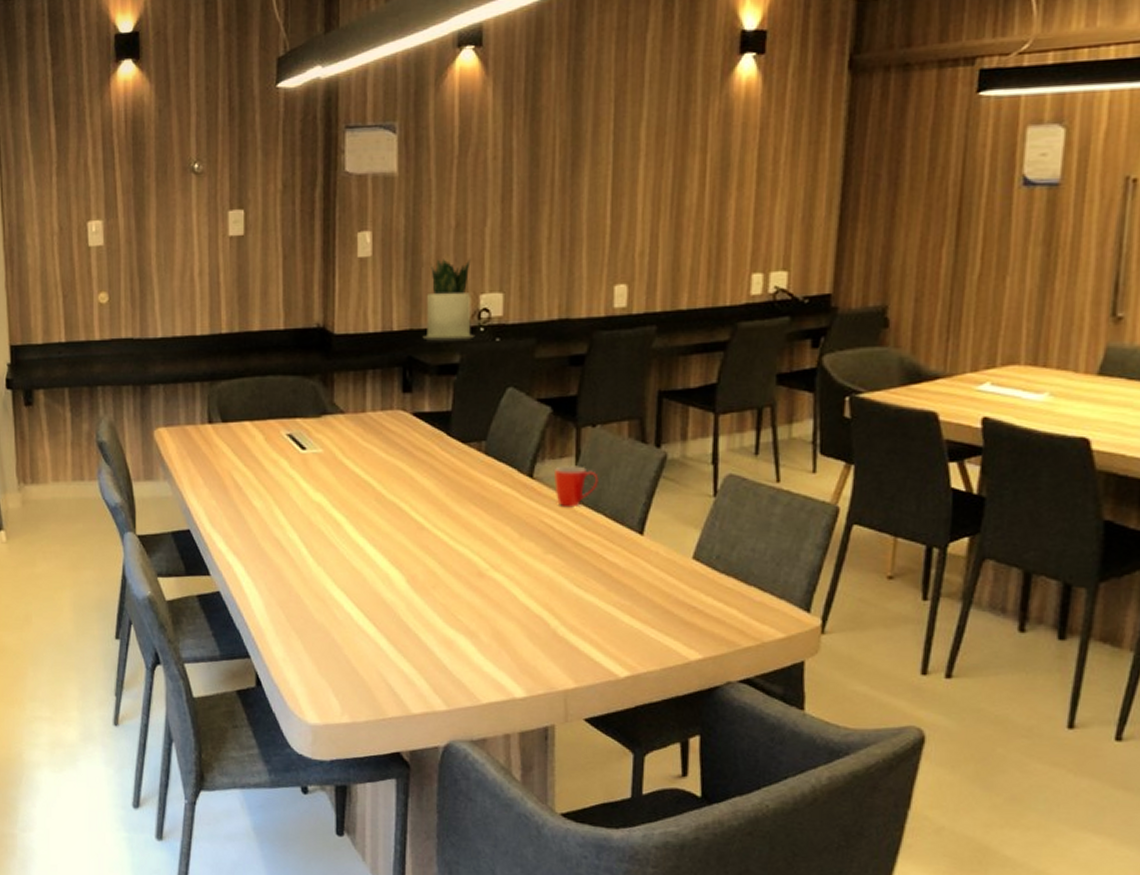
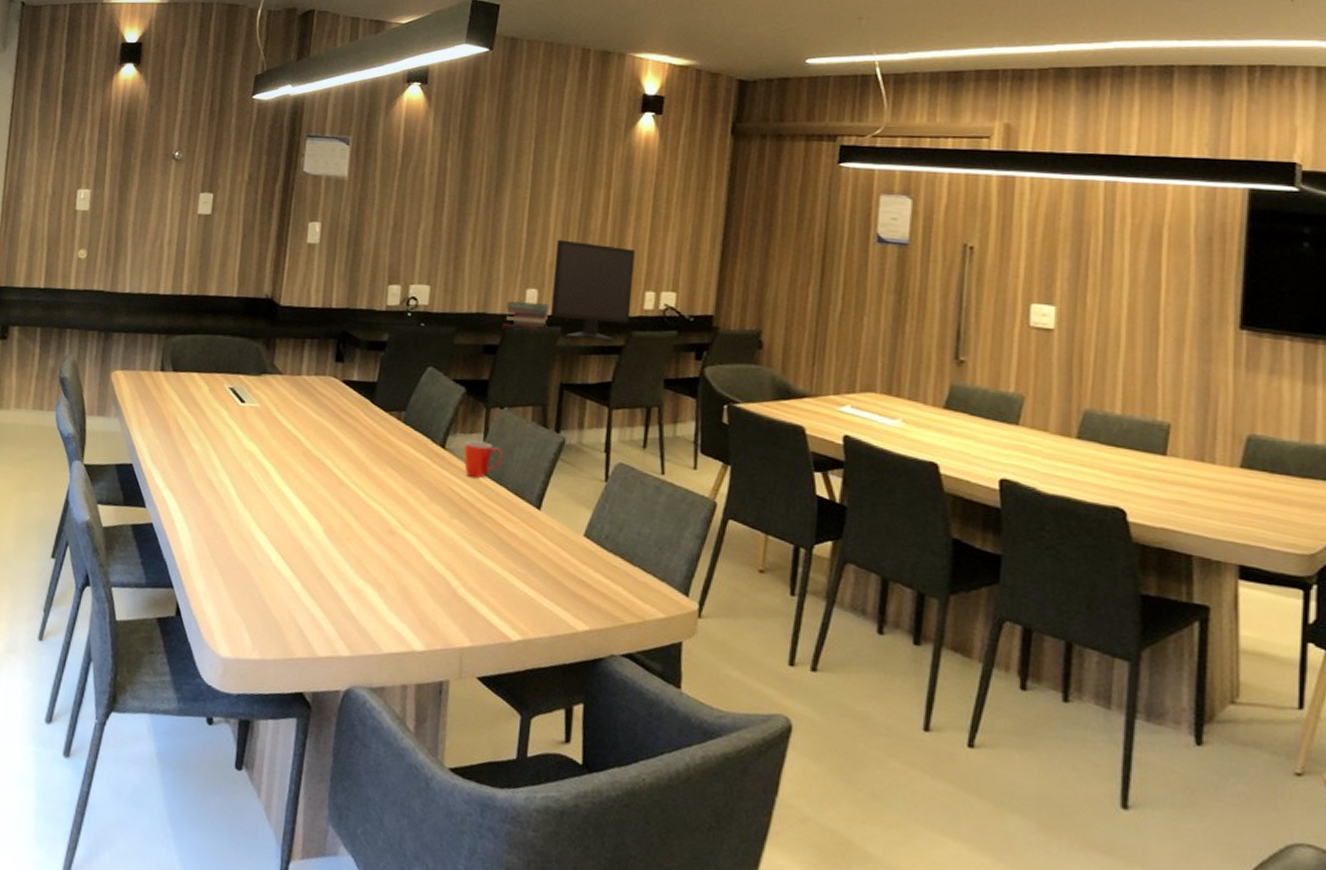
planter: present [422,259,476,341] -> none [357,251,404,323]
books: none [588,300,642,336] -> present [502,300,550,329]
monitor: none [644,222,738,336] -> present [551,239,635,340]

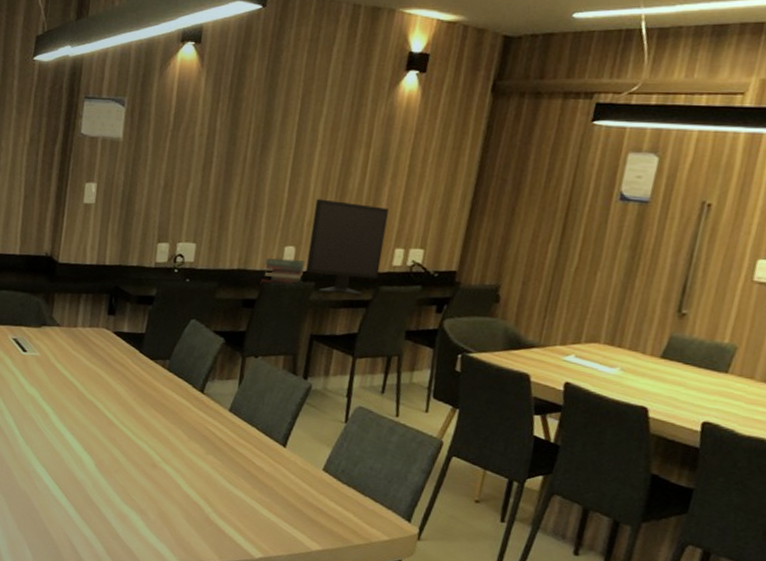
mug: present [463,440,503,478] -> none [220,386,256,419]

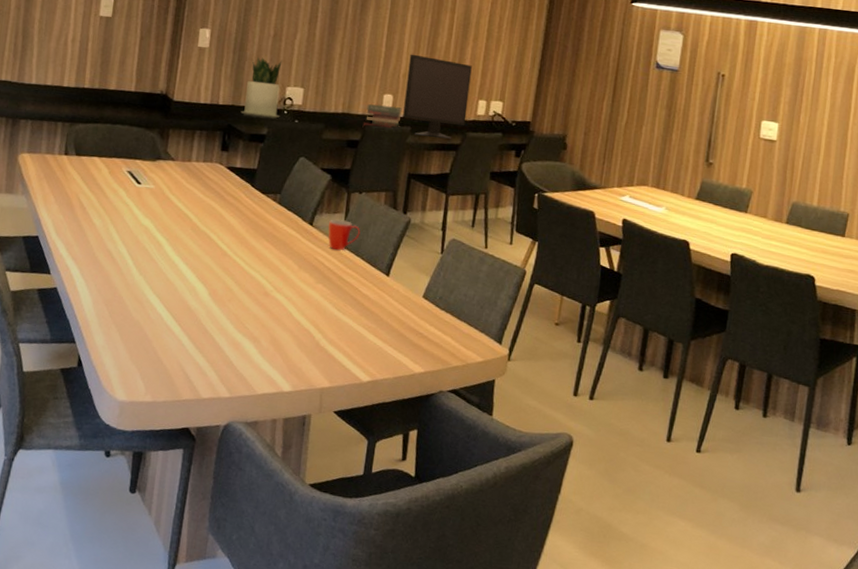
planter: none [128,211,173,278] -> present [240,57,282,119]
mug: none [220,386,256,419] -> present [328,219,361,250]

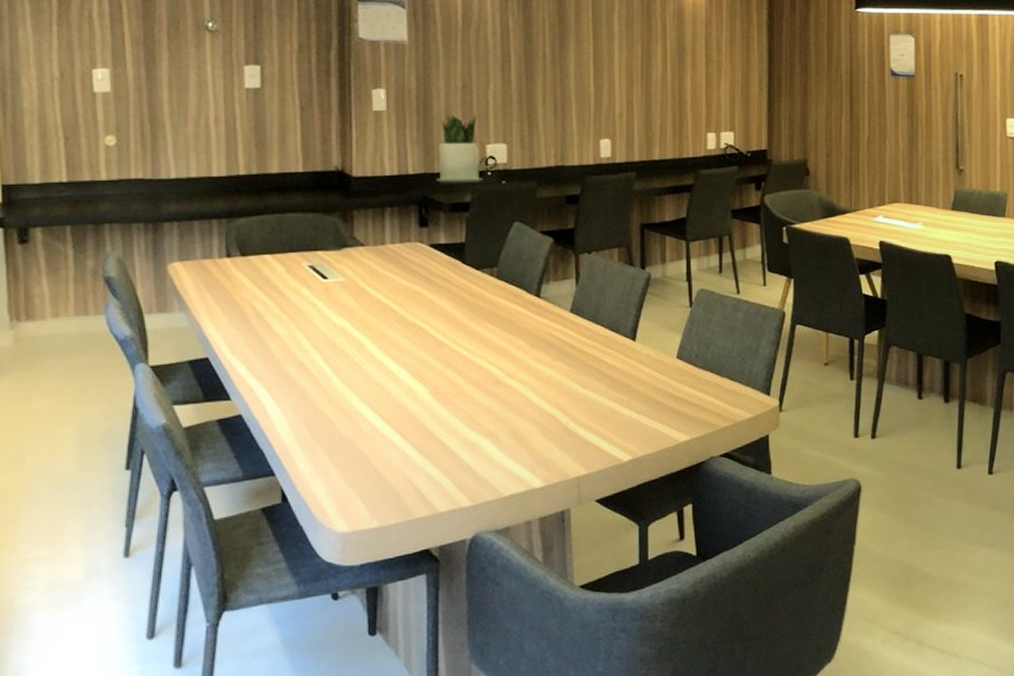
mug: present [328,219,361,250] -> none [559,286,596,320]
books: present [362,103,402,128] -> none [581,151,624,180]
monitor: present [403,54,472,139] -> none [623,91,696,180]

